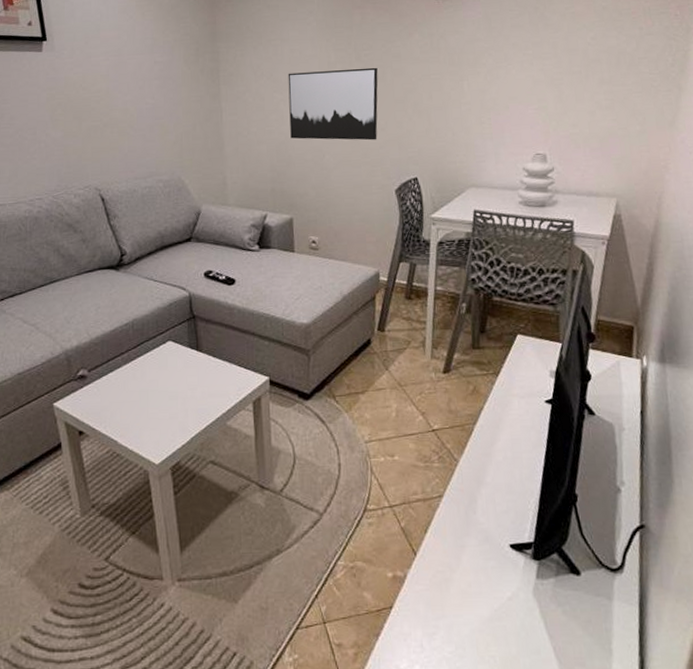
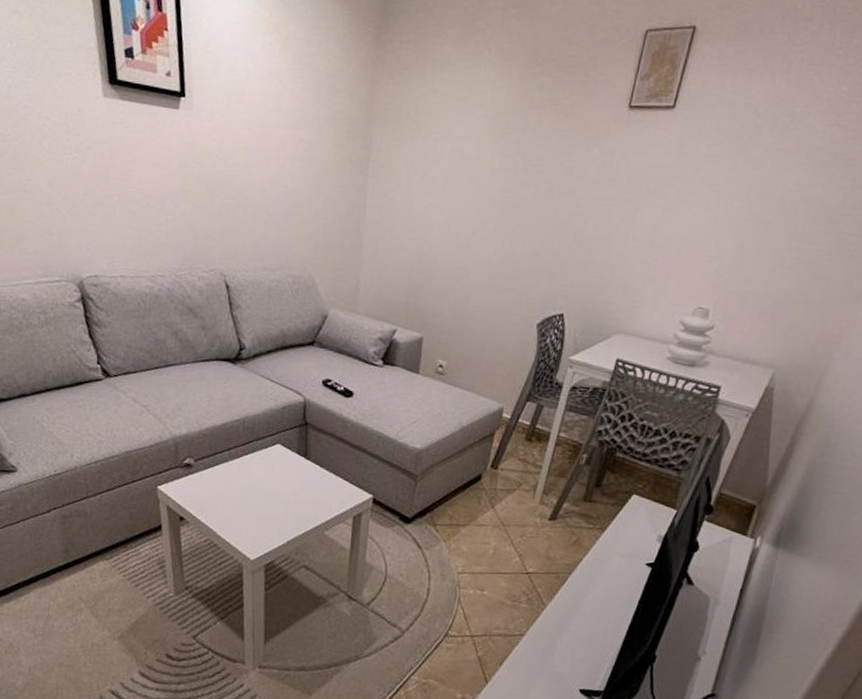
wall art: present [288,67,378,141] -> none [435,174,545,266]

